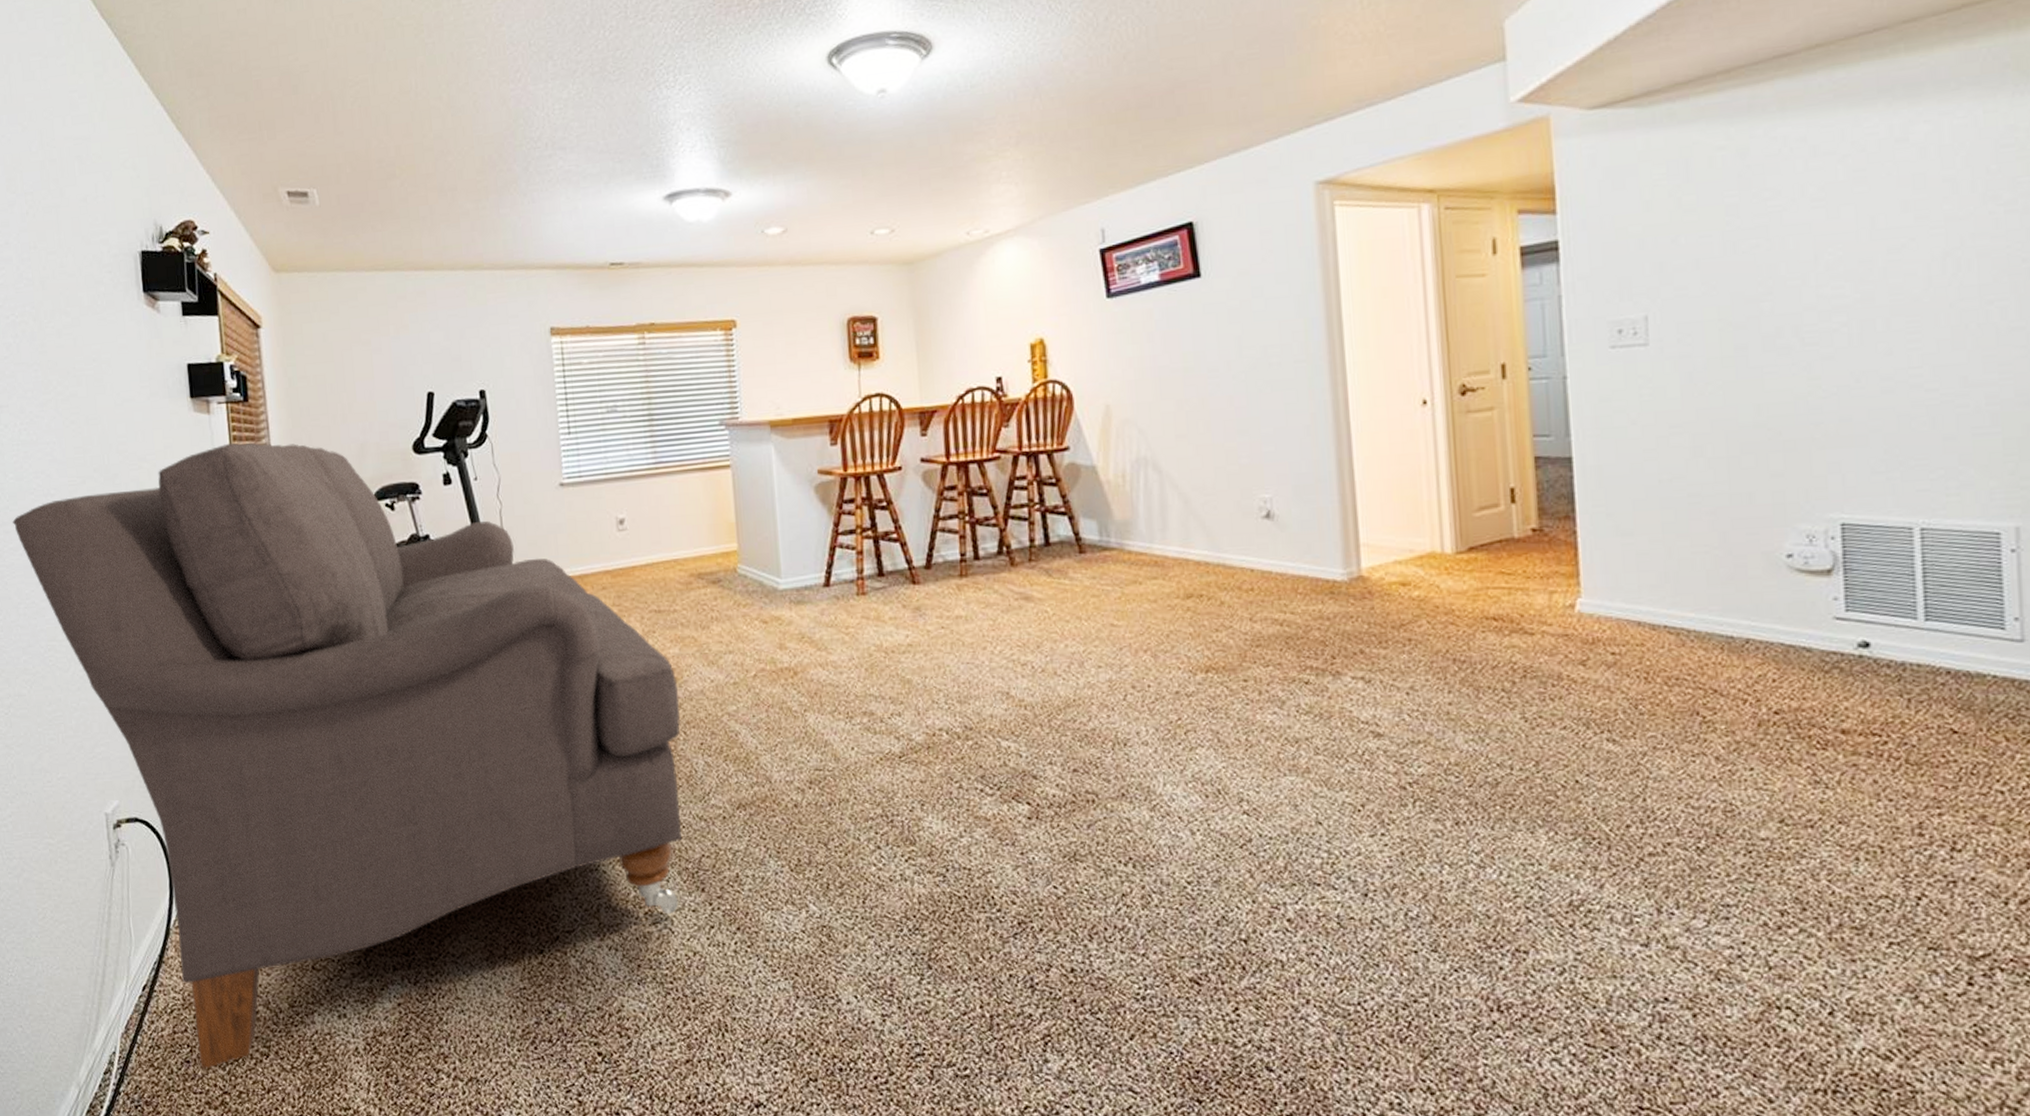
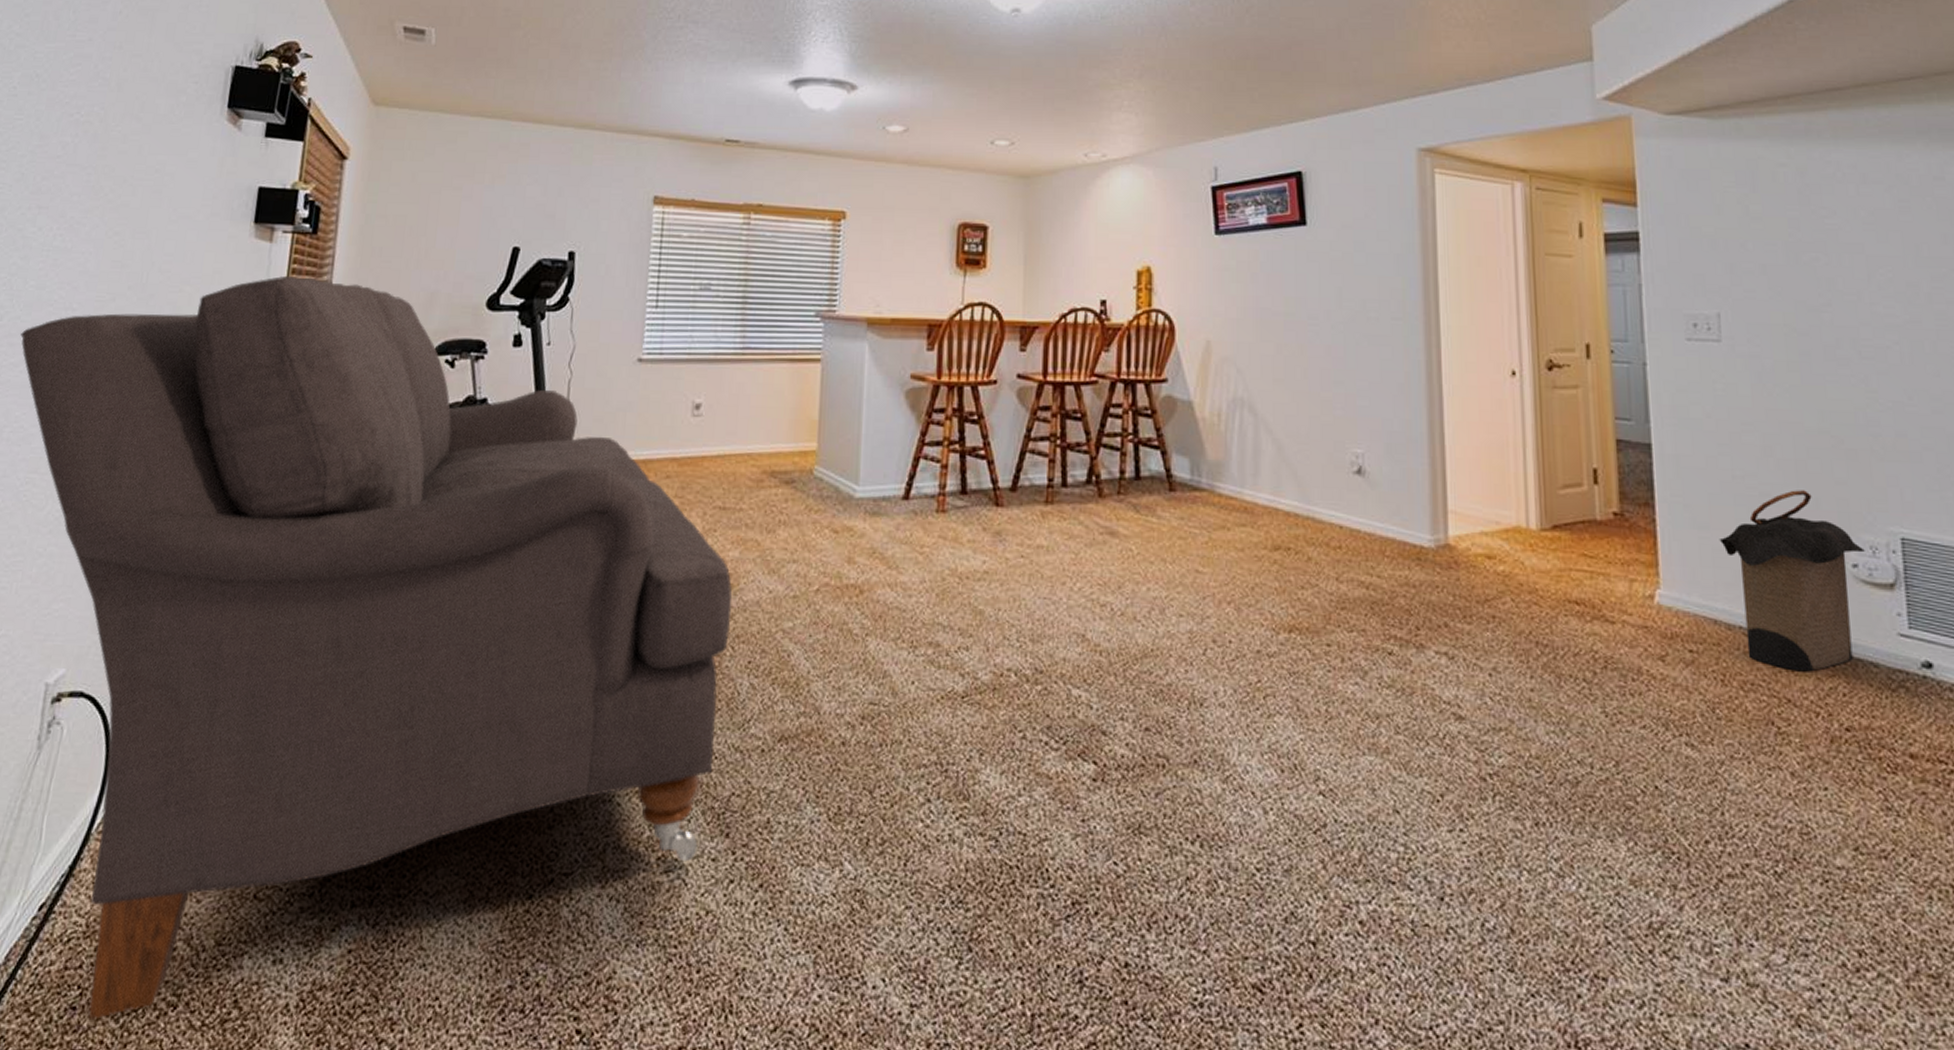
laundry hamper: none [1643,486,1801,663] -> present [1719,490,1865,672]

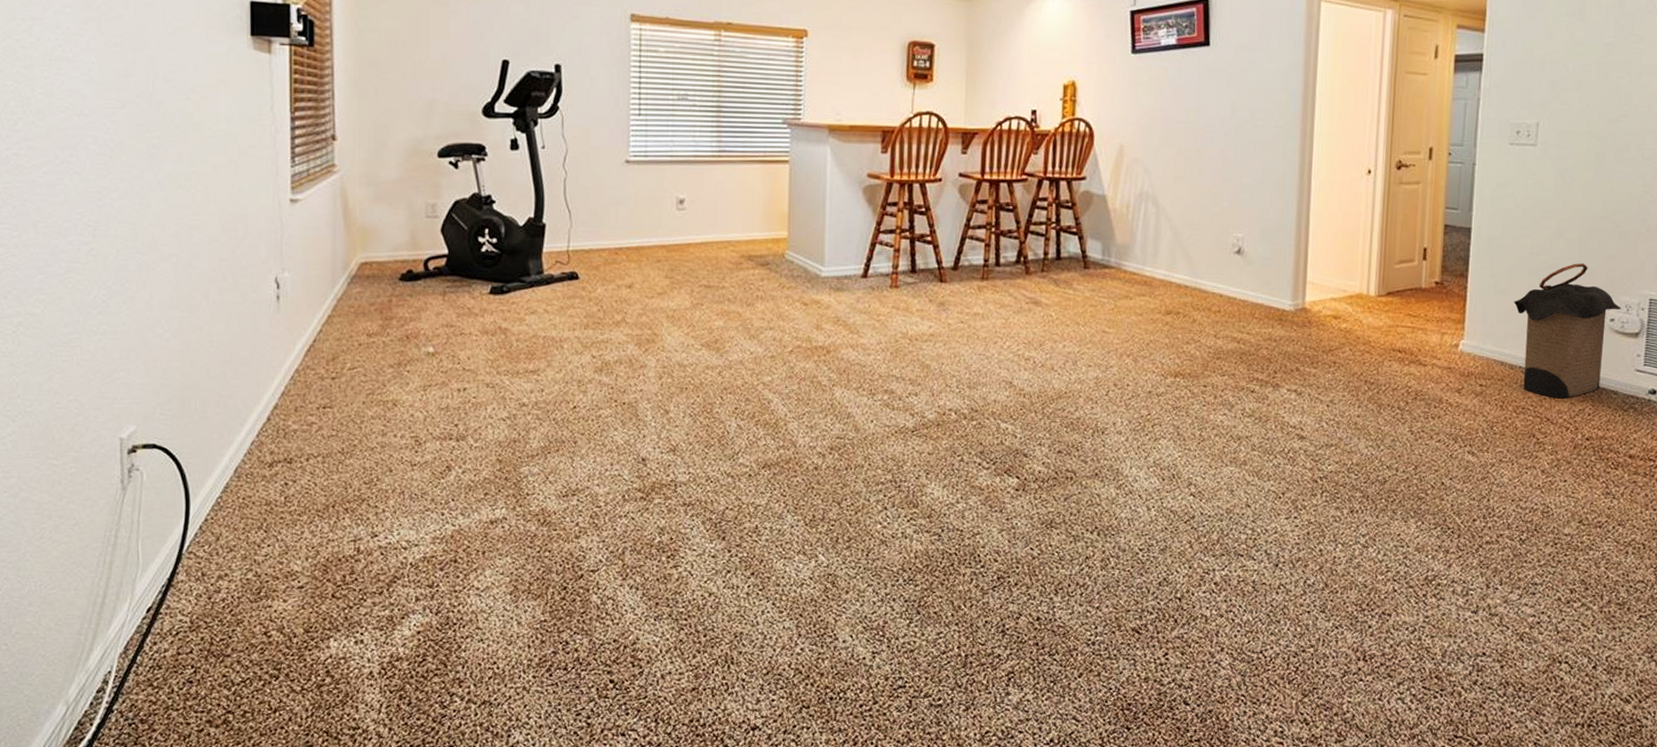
sofa: present [20,275,732,1021] -> none [38,85,720,690]

